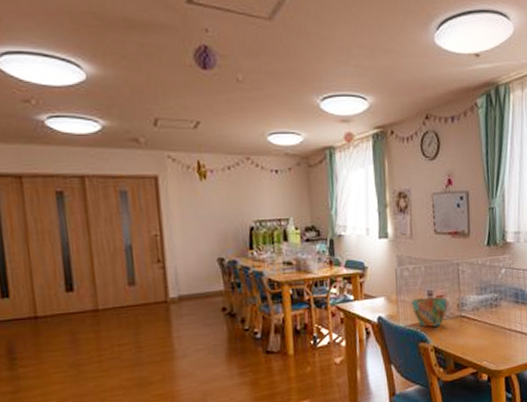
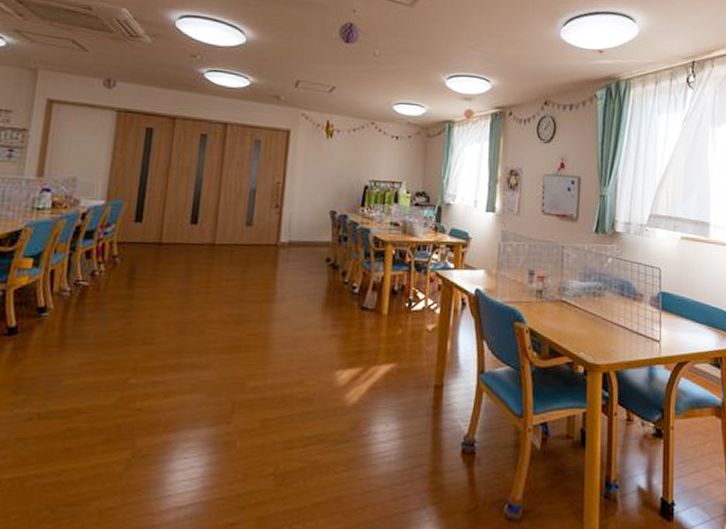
cup: present [411,297,450,327] -> none [511,275,551,308]

